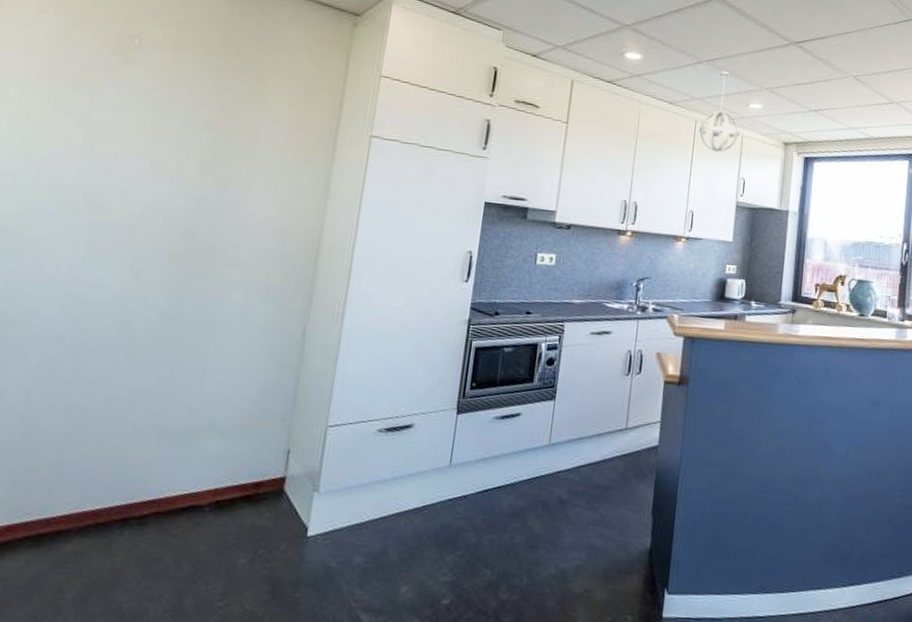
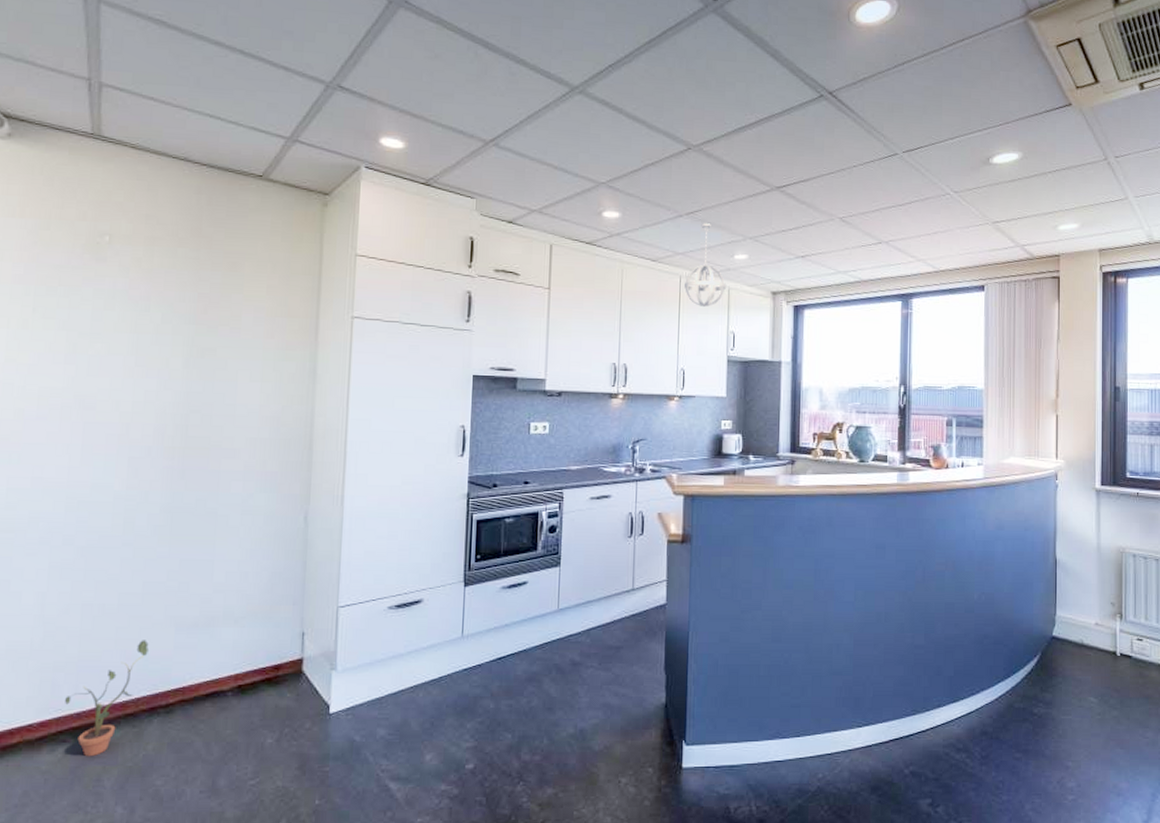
potted plant: none [35,447,130,566] -> present [65,640,149,757]

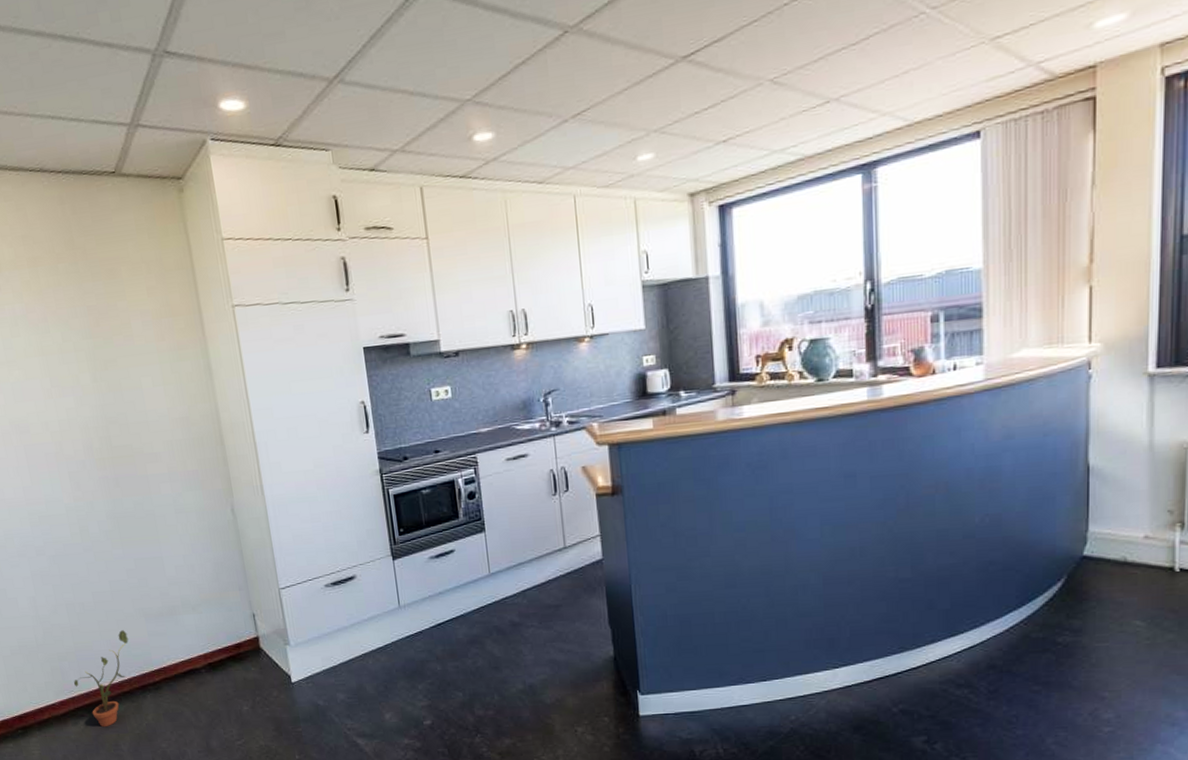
pendant light: present [685,223,726,307] -> none [580,122,631,228]

